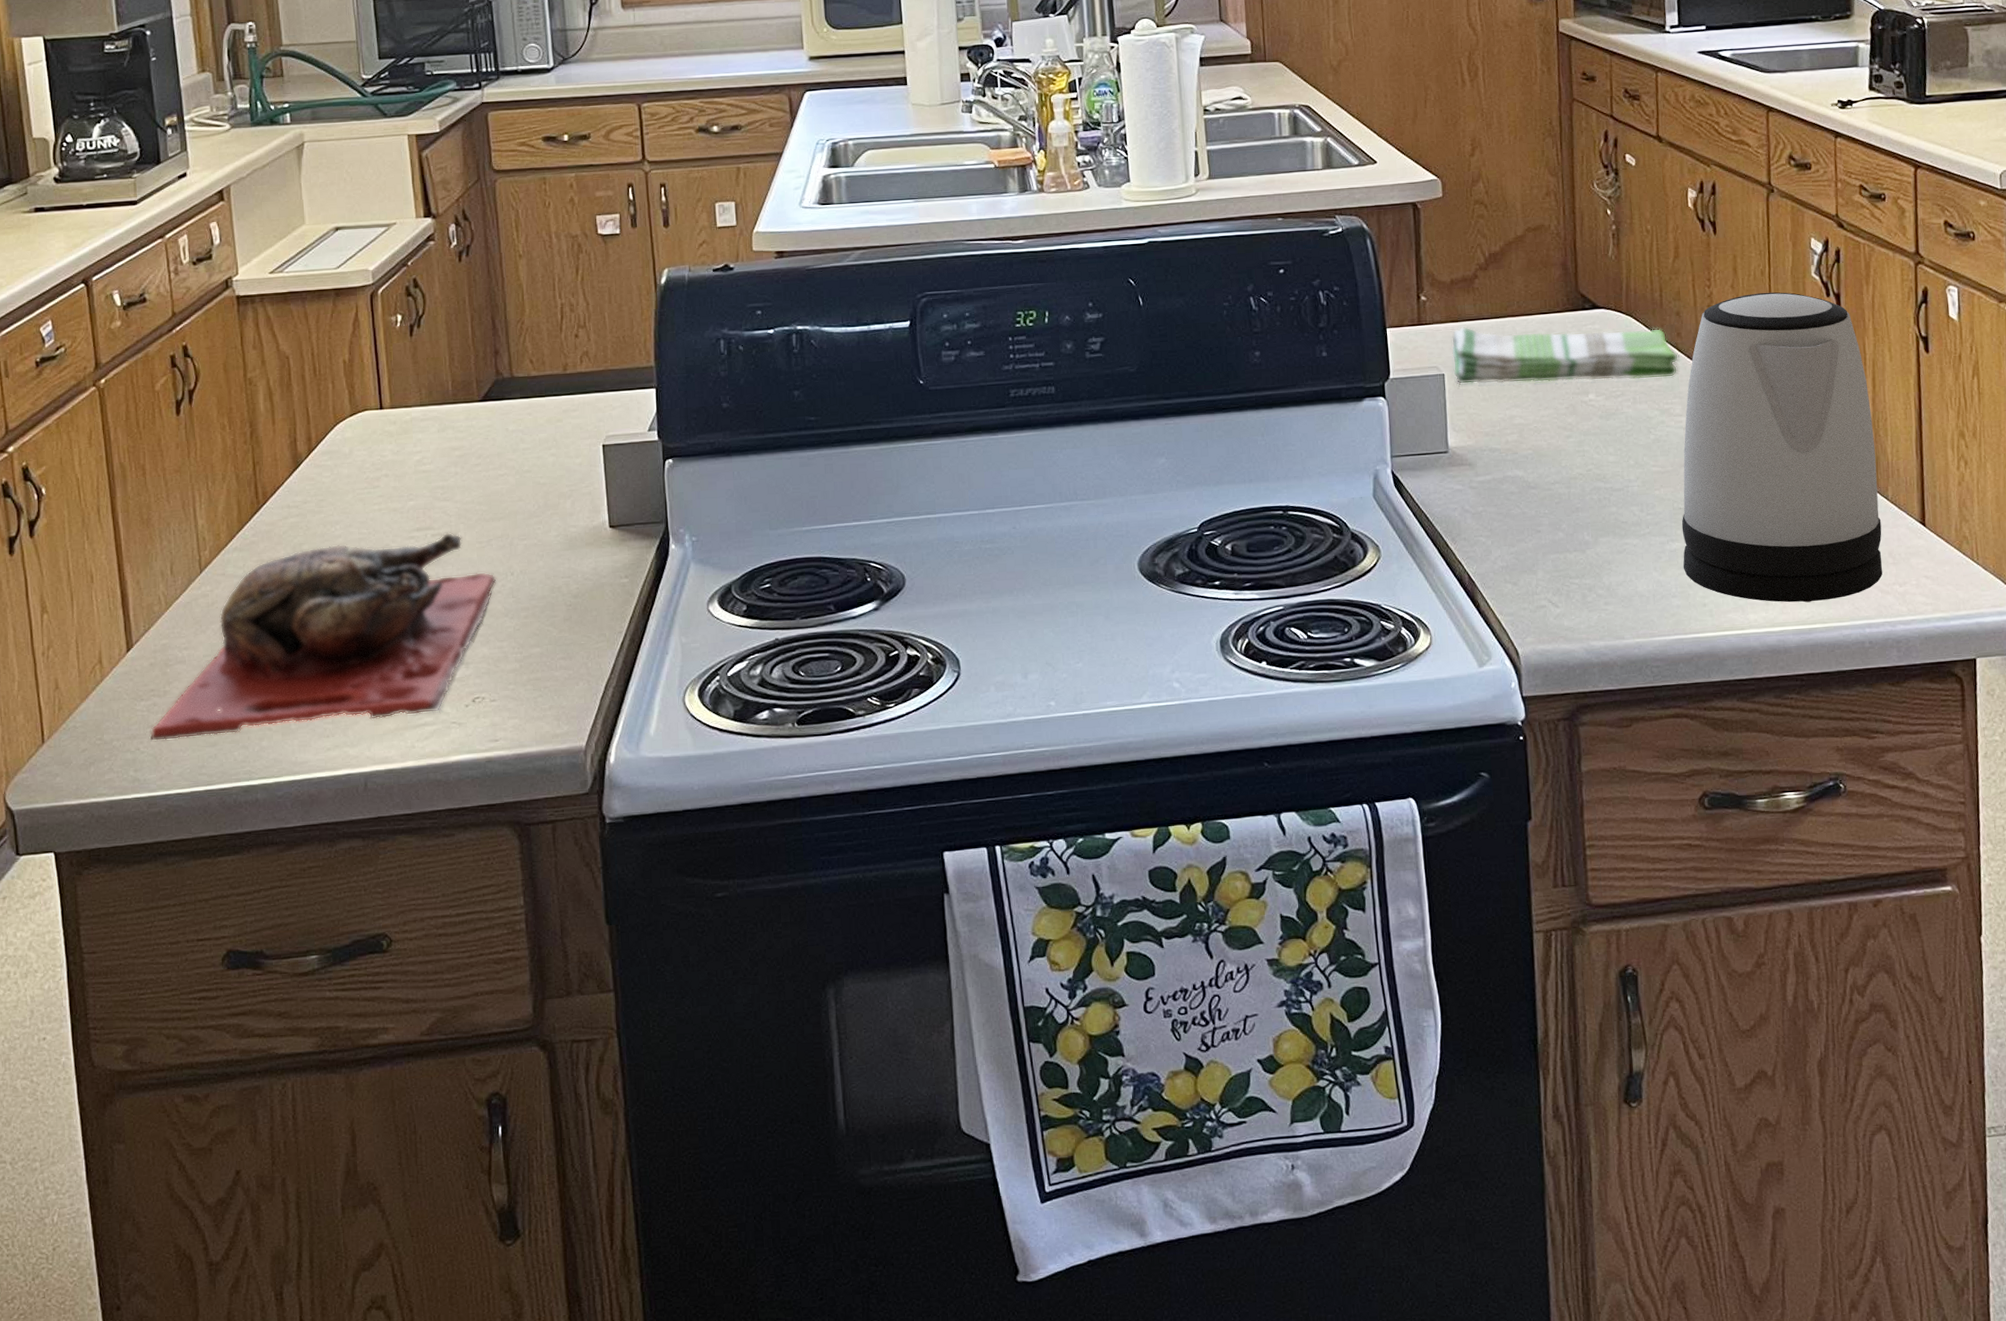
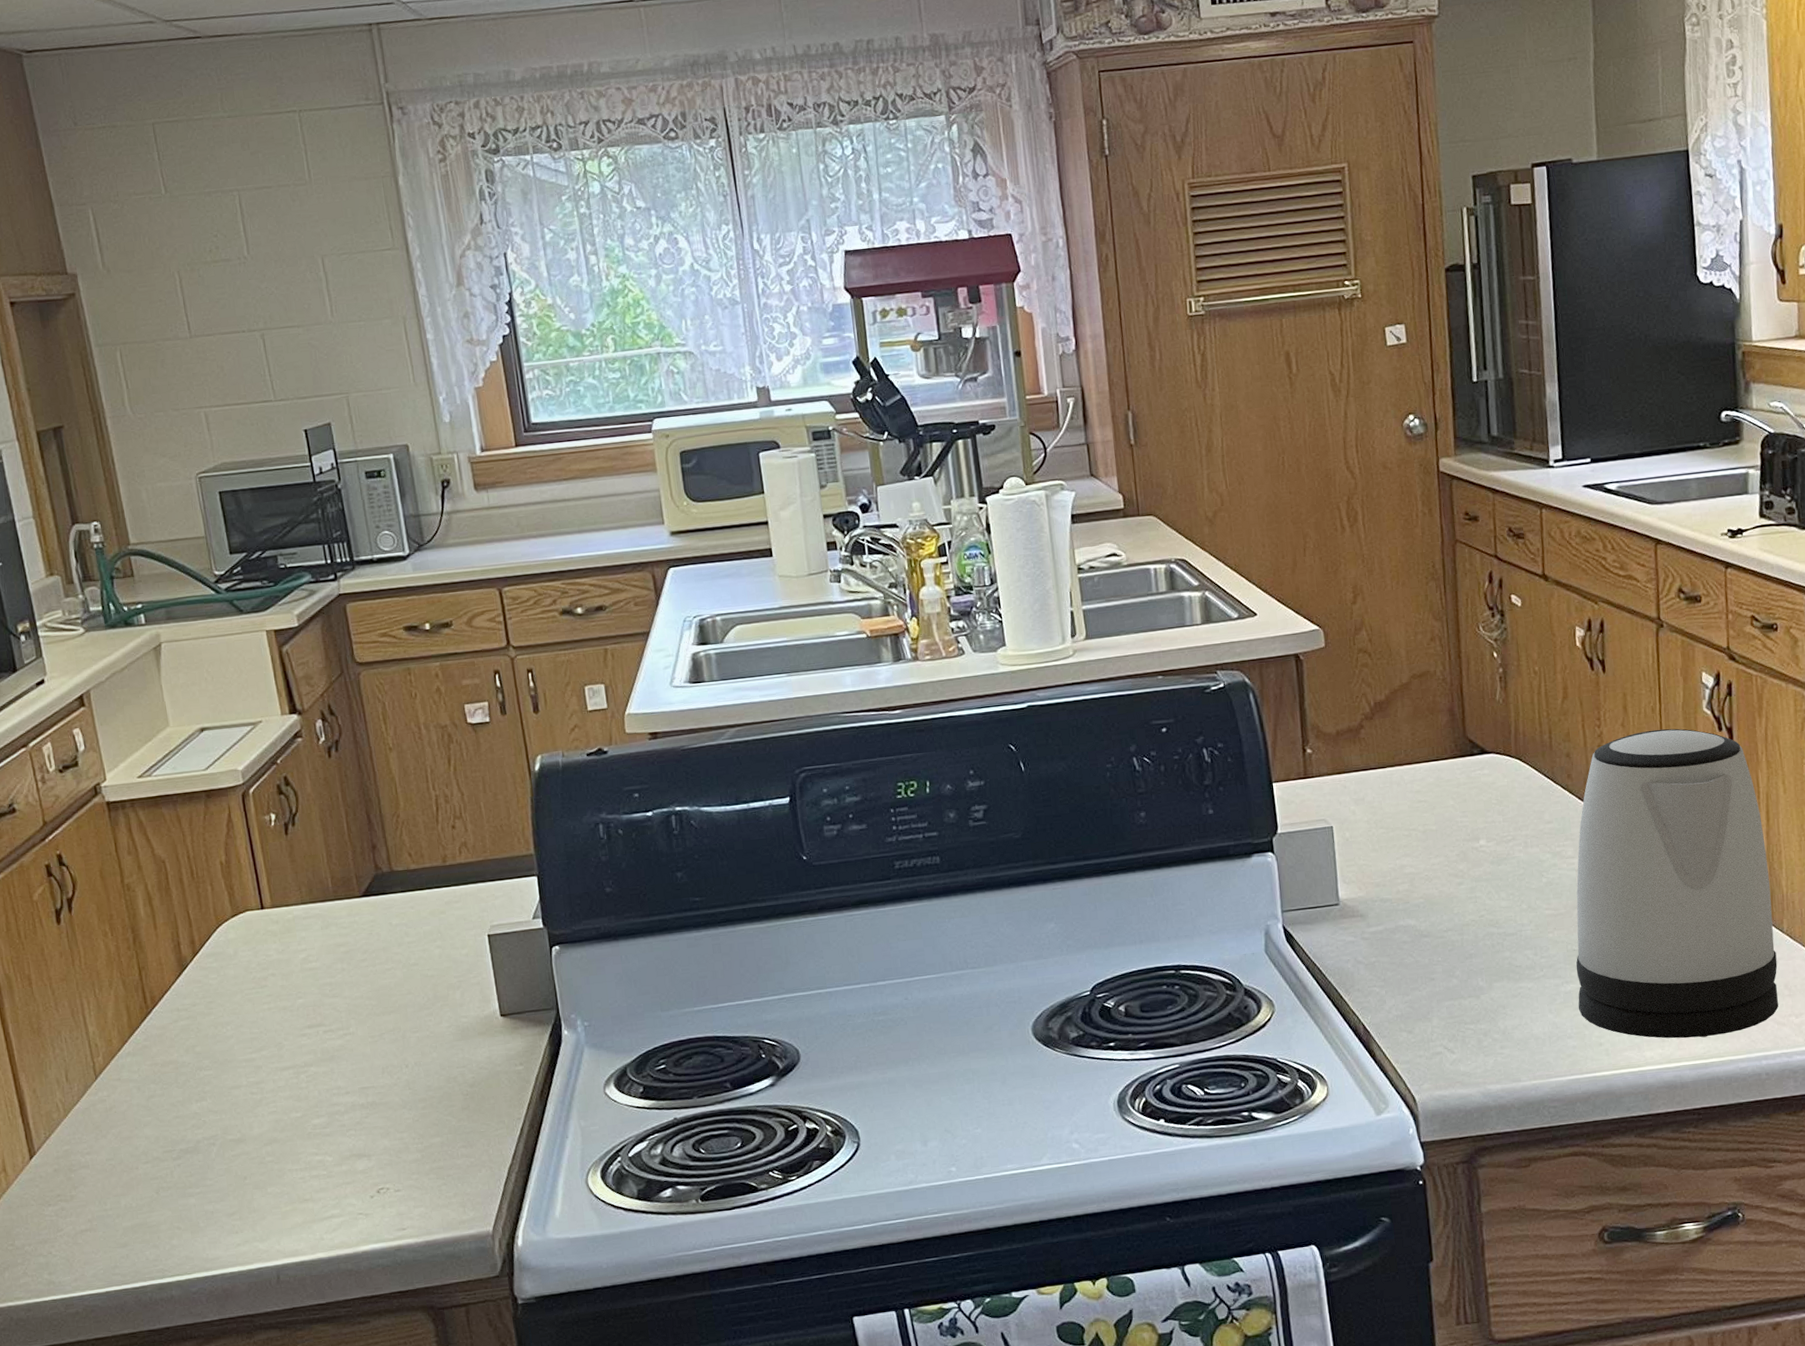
cutting board: present [149,532,497,742] -> none [60,1028,392,1245]
dish towel: present [1451,326,1678,385] -> none [1338,770,1569,837]

